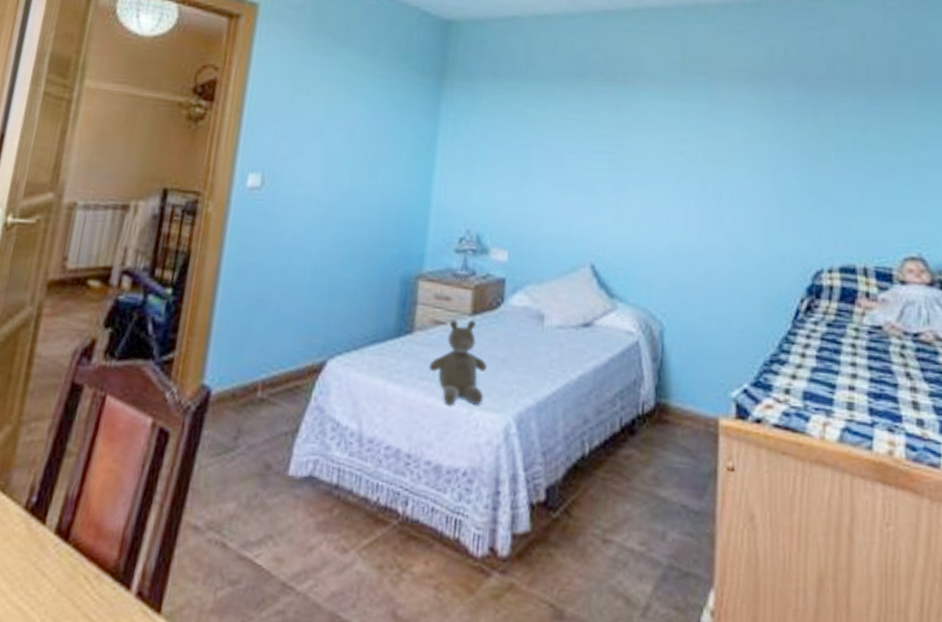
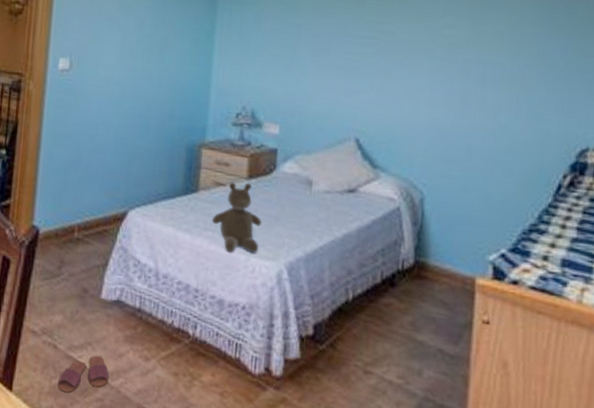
slippers: none [225,552,295,608] -> present [58,355,109,393]

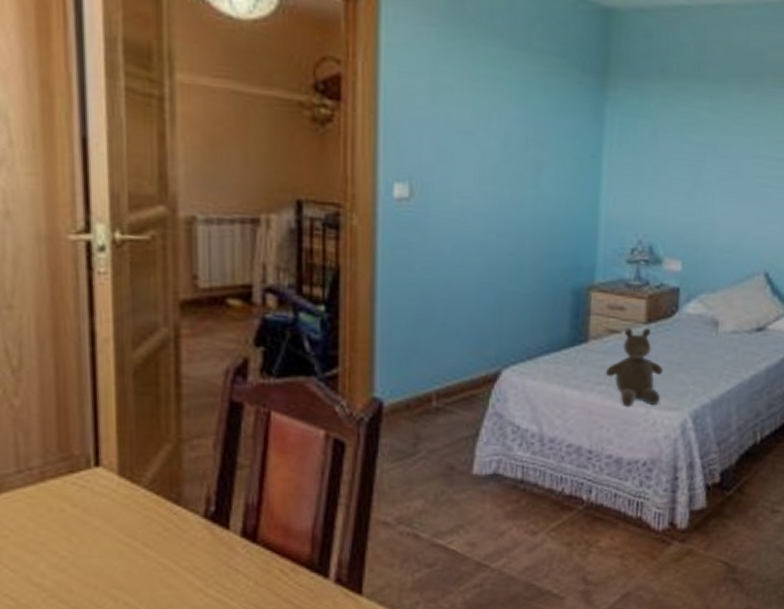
slippers: present [58,355,109,393] -> none [424,538,488,585]

